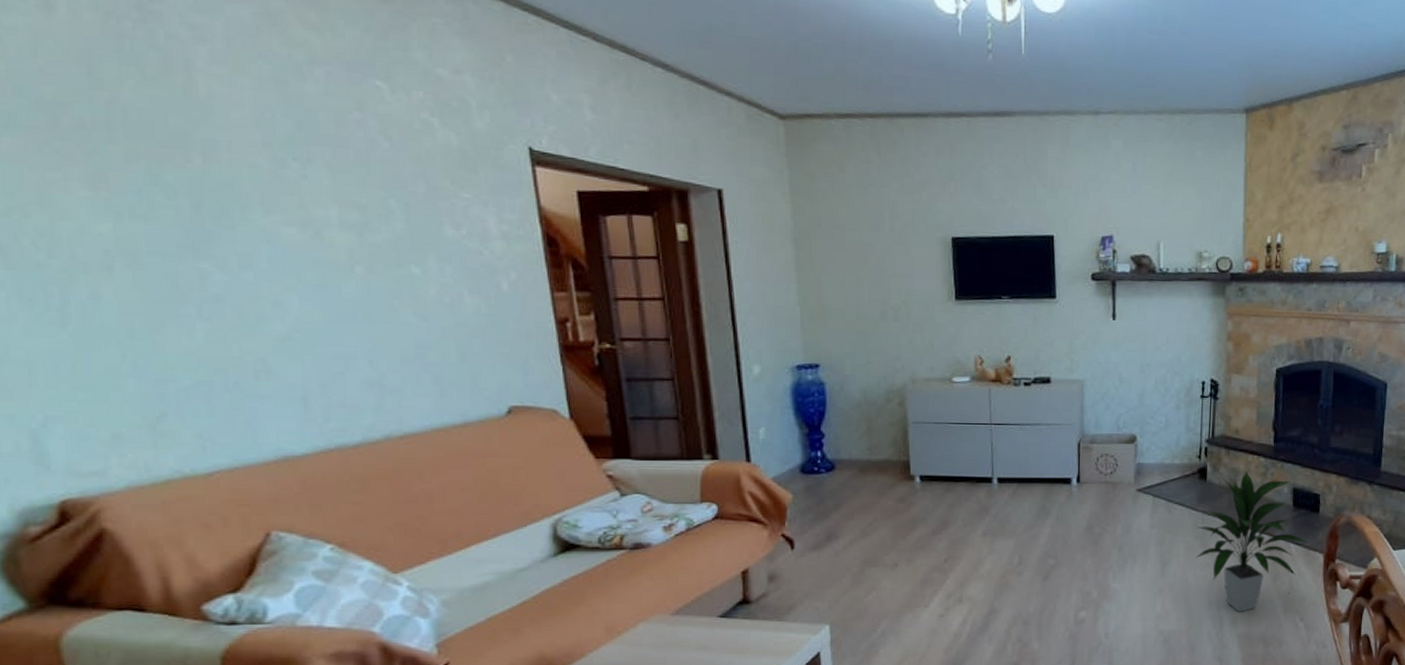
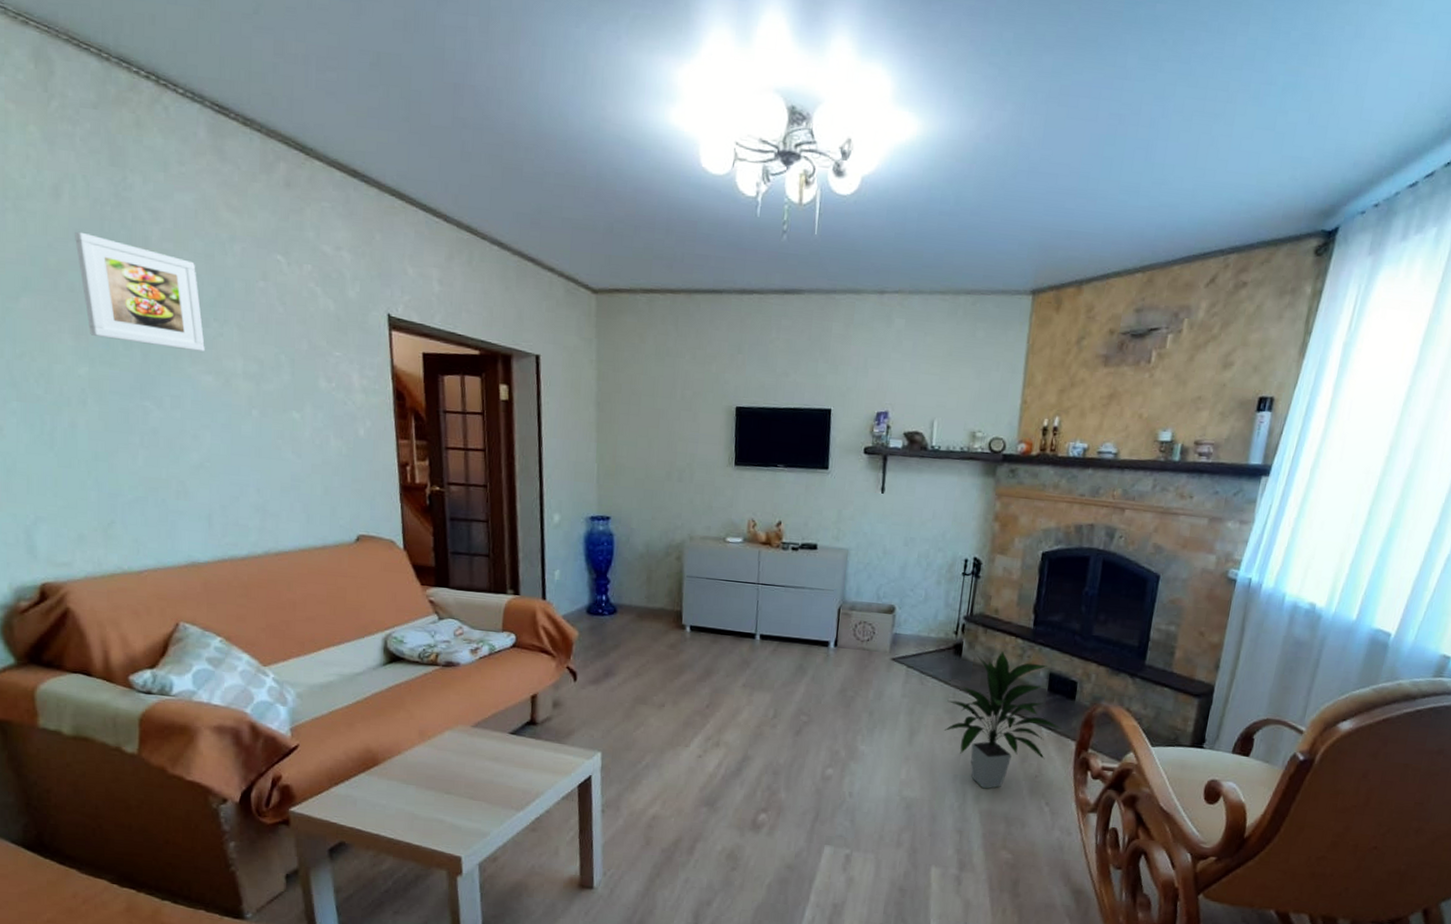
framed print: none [80,52,283,198] -> present [75,231,205,352]

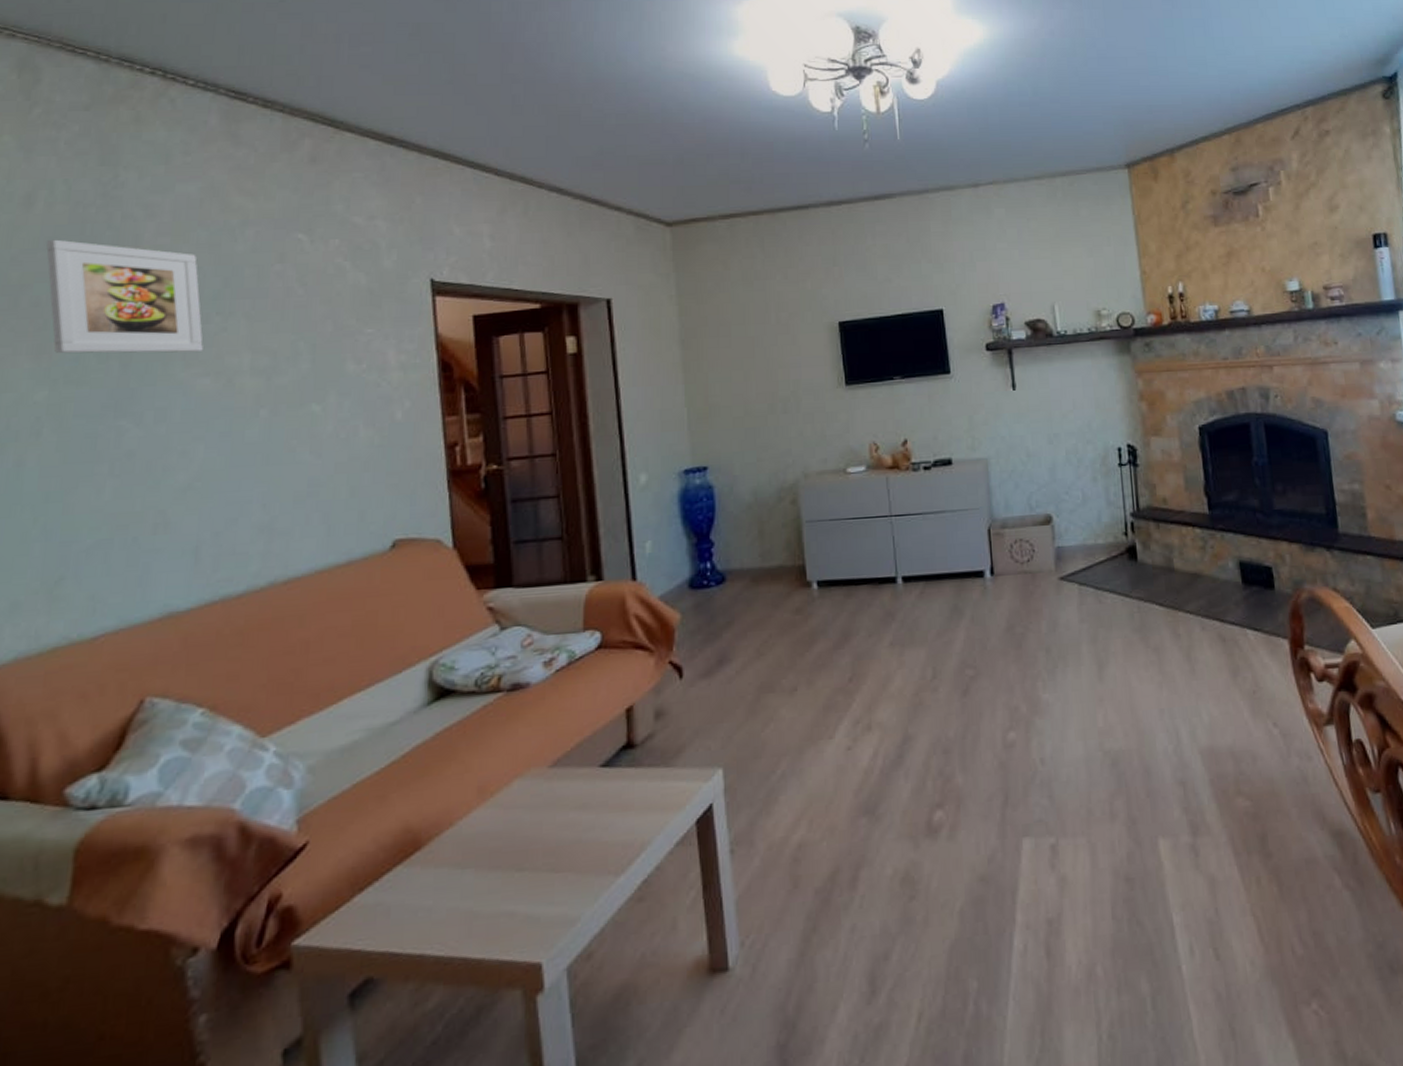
indoor plant: present [945,651,1062,789] -> none [1133,546,1268,721]

